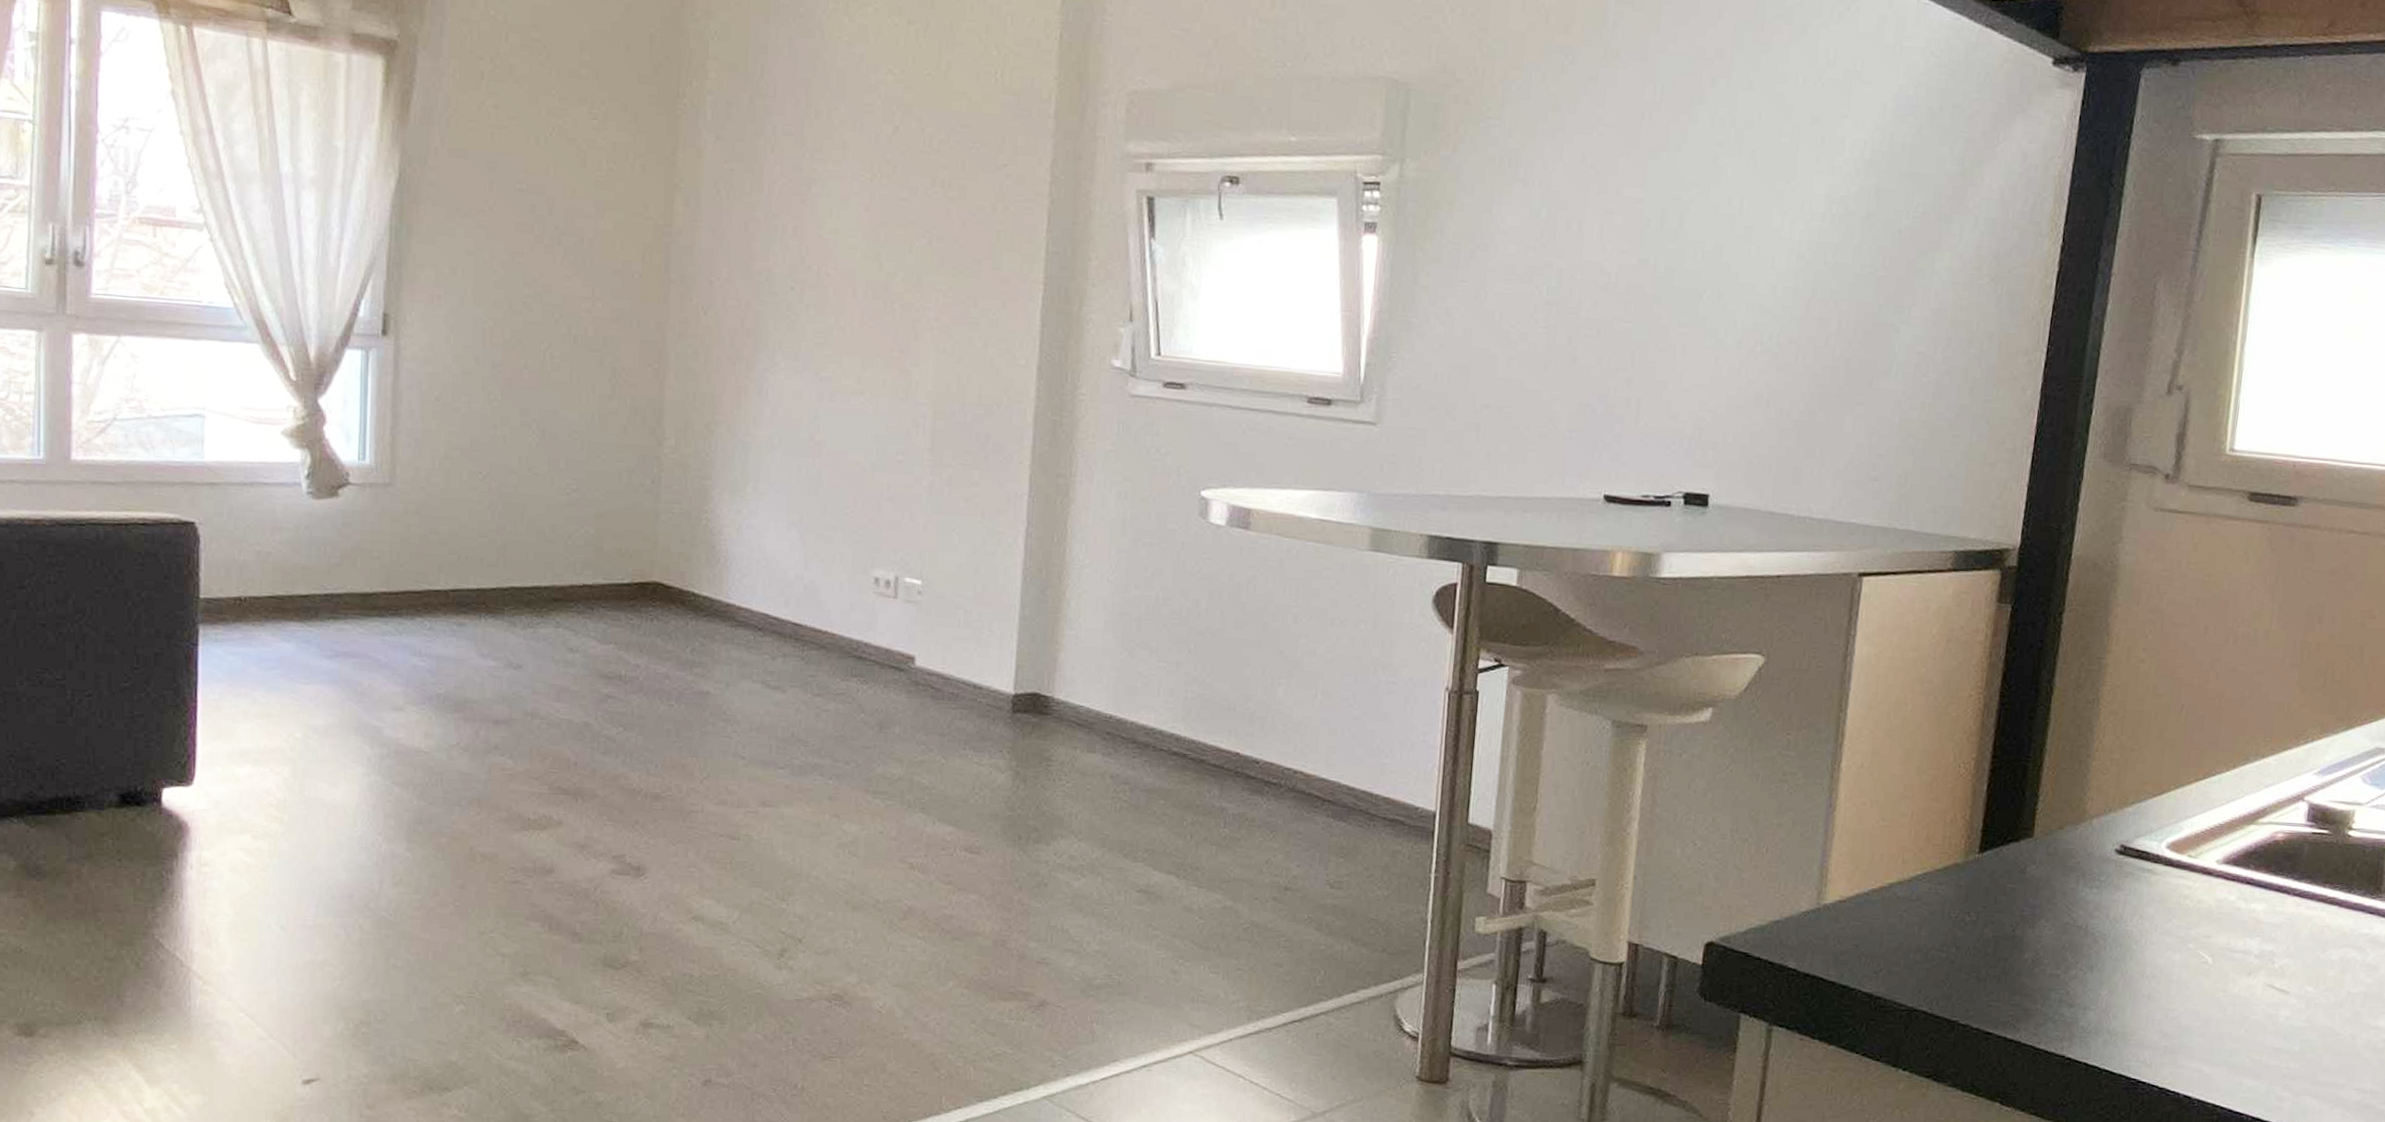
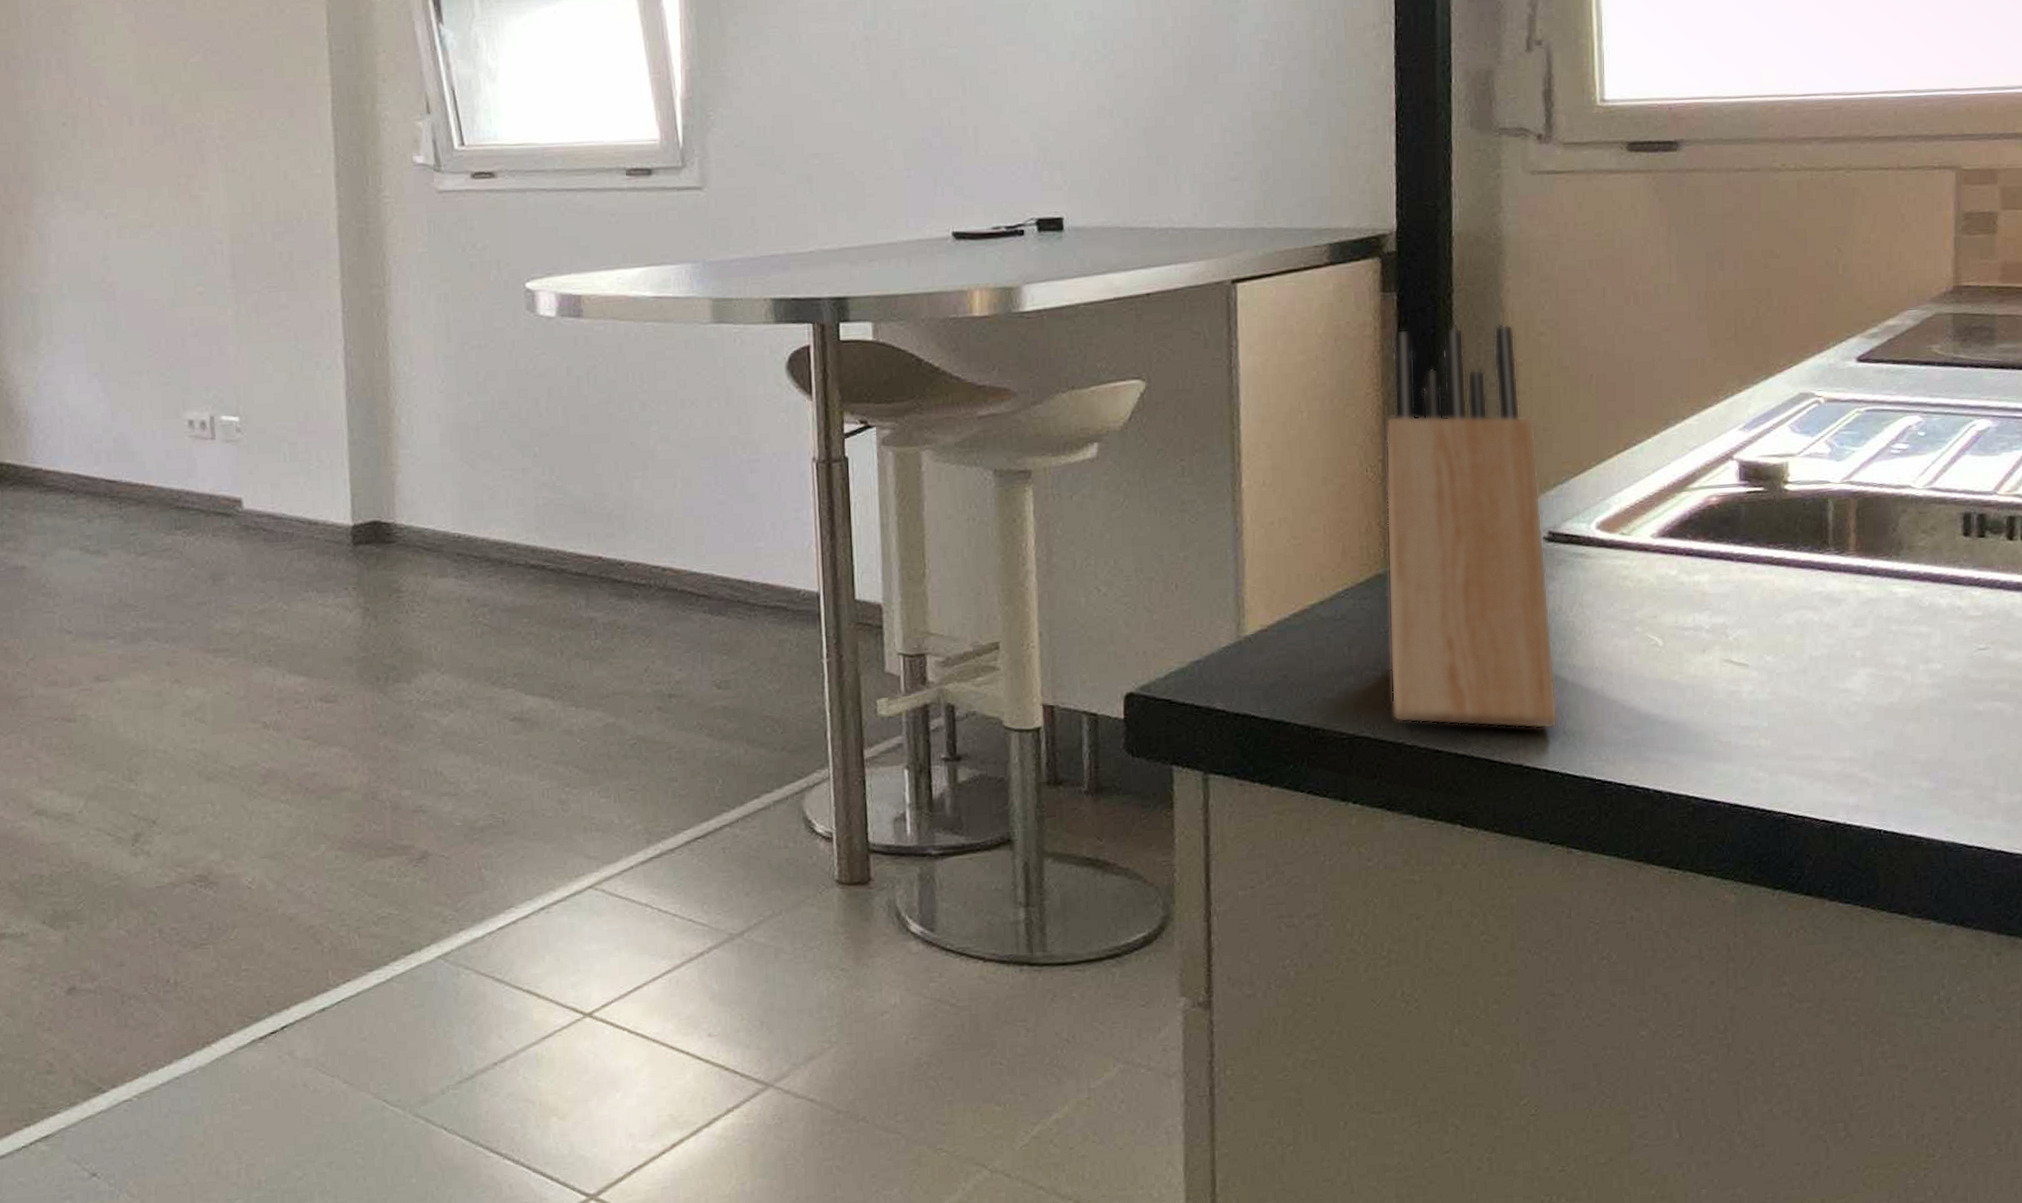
knife block: none [1951,639,2123,1027] -> present [1385,324,1558,730]

